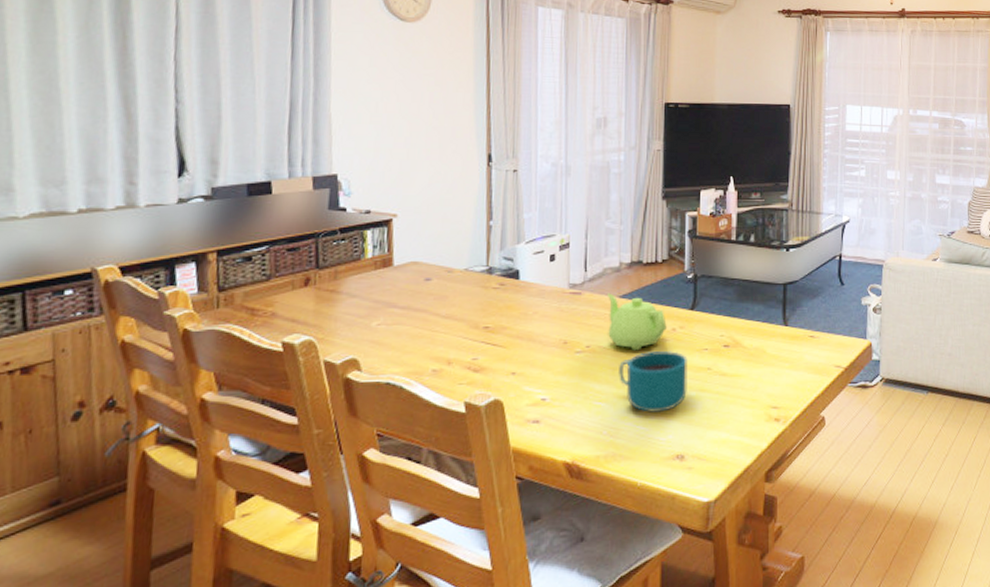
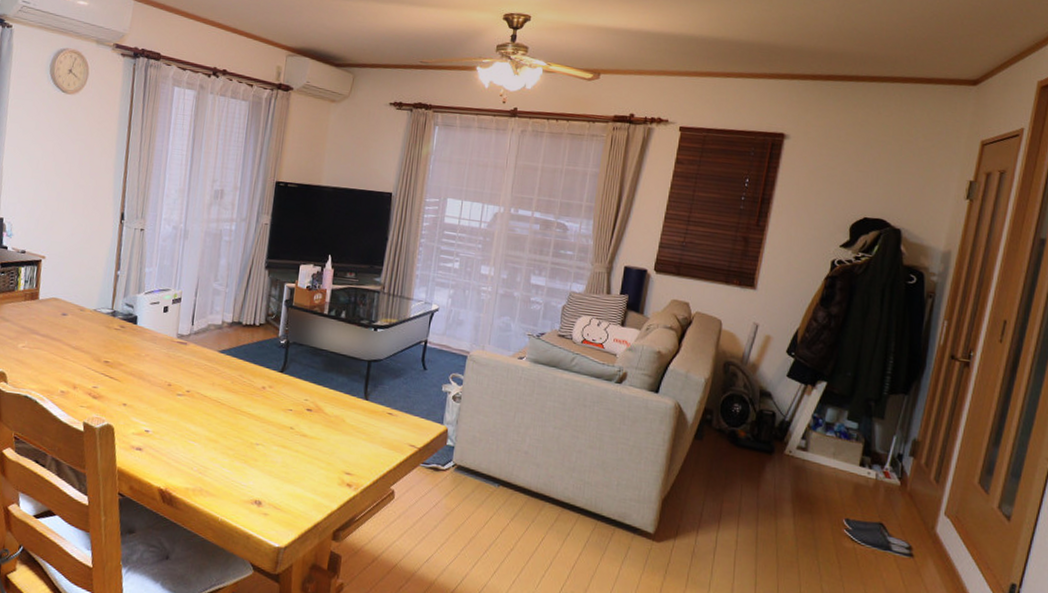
teapot: present [606,293,667,351] -> none [206,347,258,402]
cup: present [617,351,688,413] -> none [211,404,273,460]

